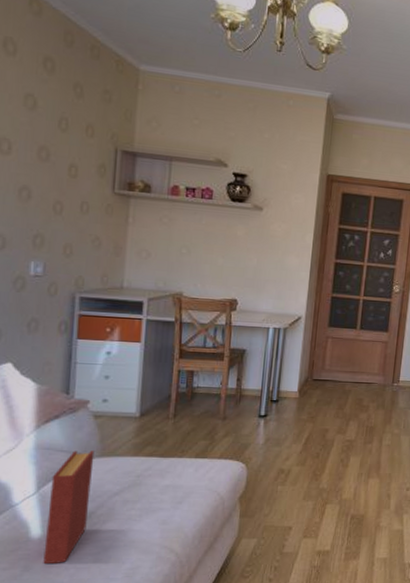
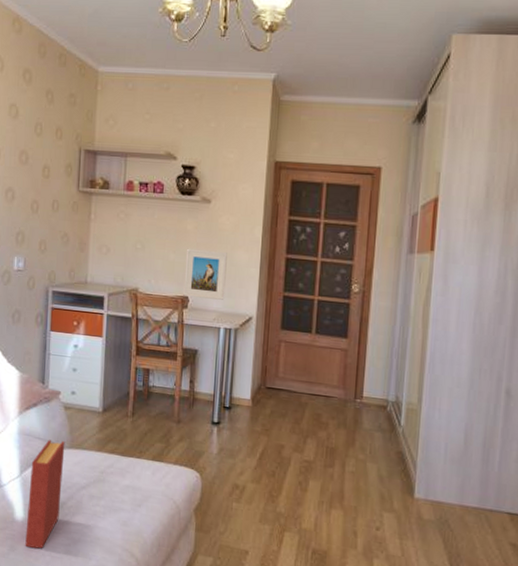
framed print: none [232,253,278,302] -> present [183,248,227,300]

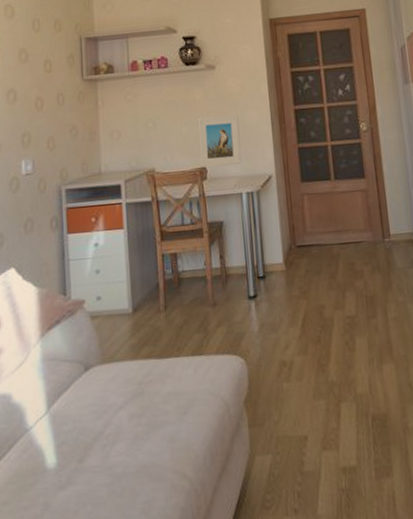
book: present [25,439,65,549] -> none [60,357,97,499]

